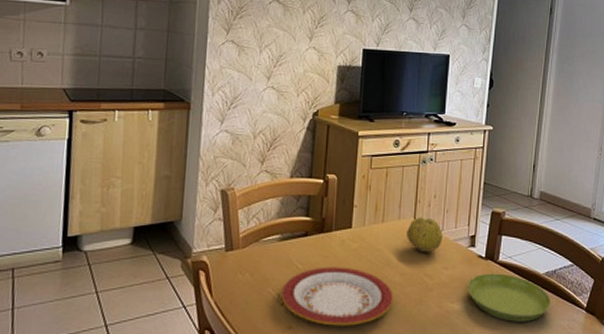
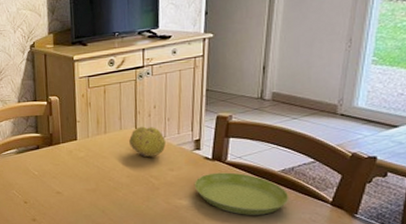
plate: present [281,267,394,326] -> none [23,172,122,219]

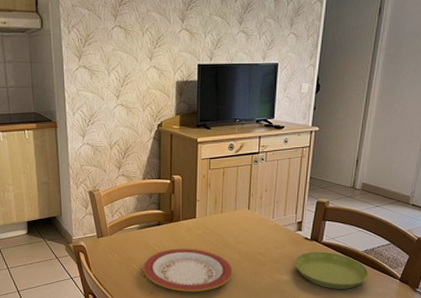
plate: none [23,172,122,219] -> present [143,248,233,292]
fruit: present [129,126,166,158] -> none [242,208,273,236]

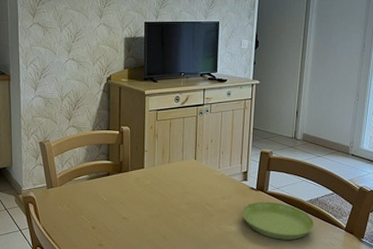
plate: present [143,248,233,292] -> none [92,199,181,244]

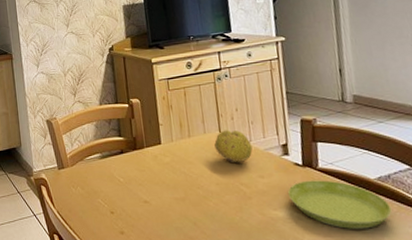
fruit: none [189,158,220,187] -> present [214,130,253,163]

